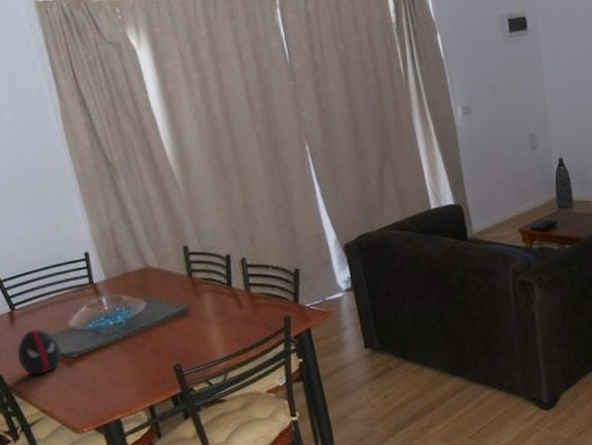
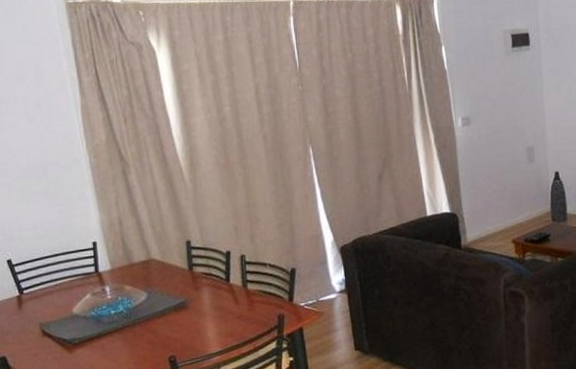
decorative egg: present [17,329,62,375] -> none [23,314,64,359]

